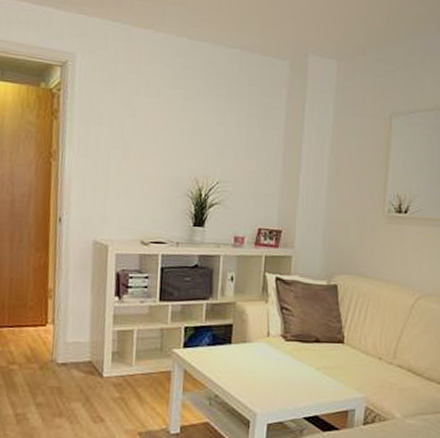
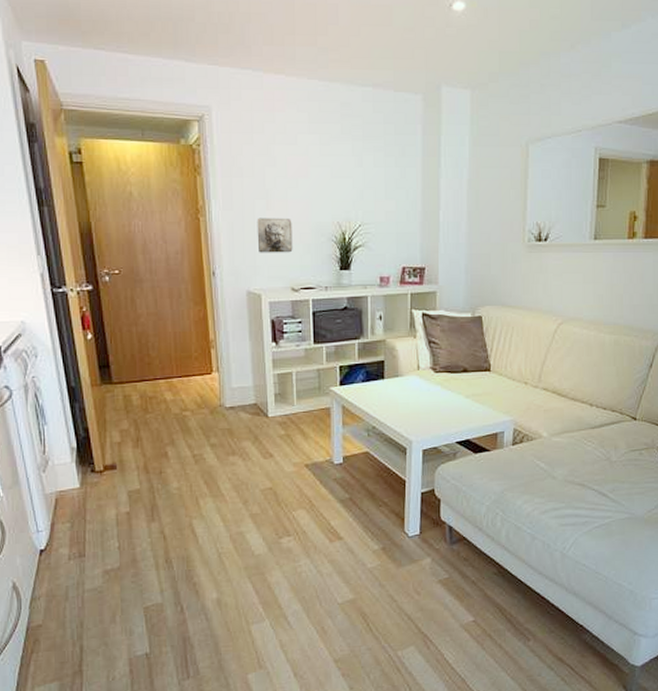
wall relief: none [109,166,148,205] -> present [257,217,293,253]

